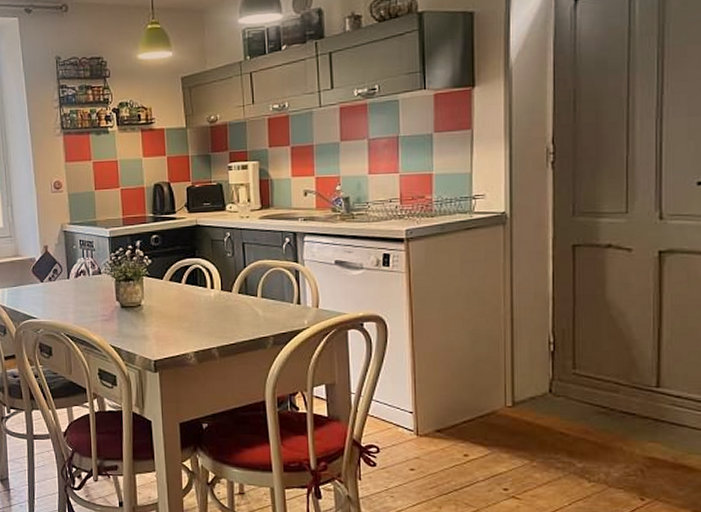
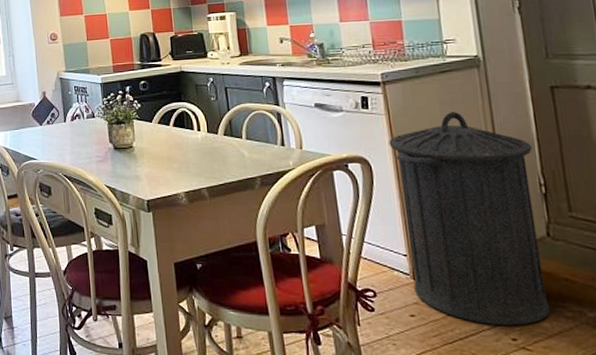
trash can: none [407,270,546,478] -> present [389,112,550,327]

